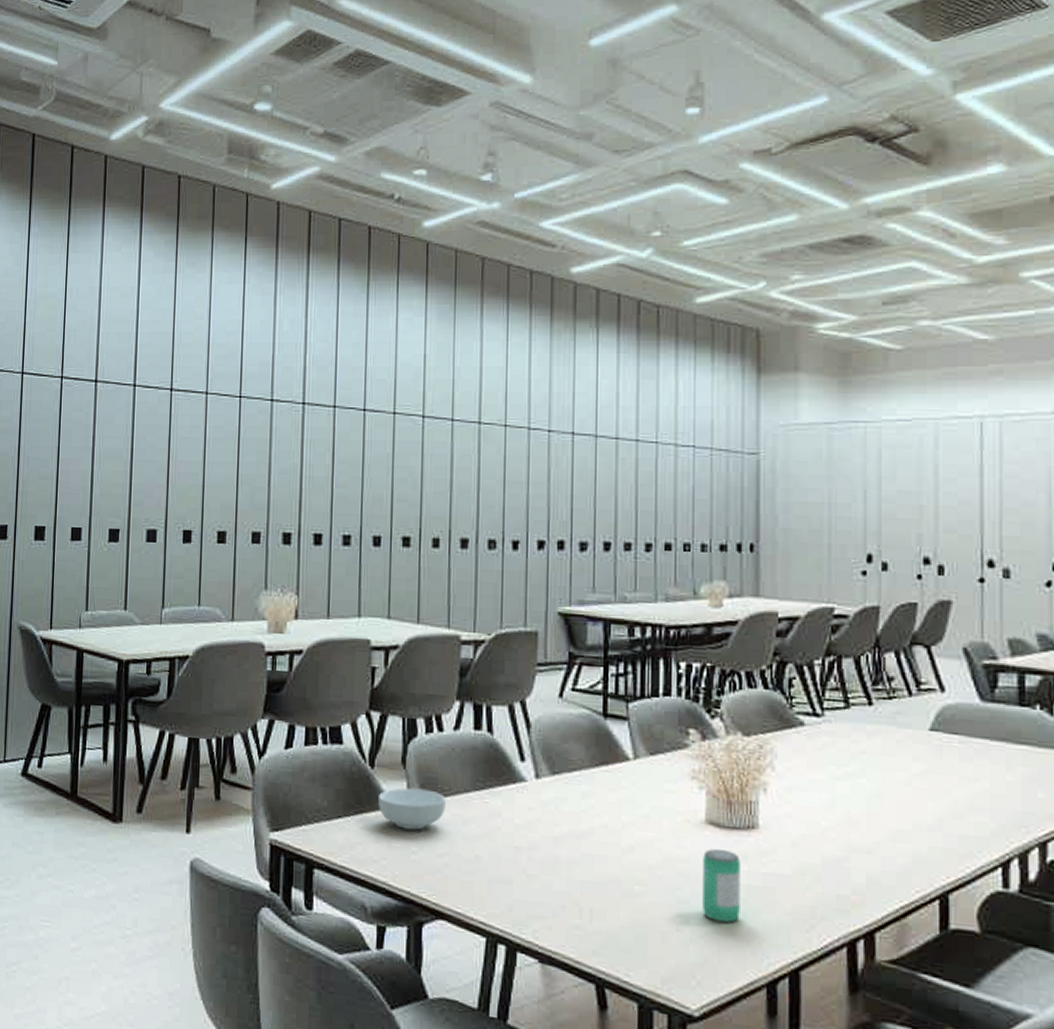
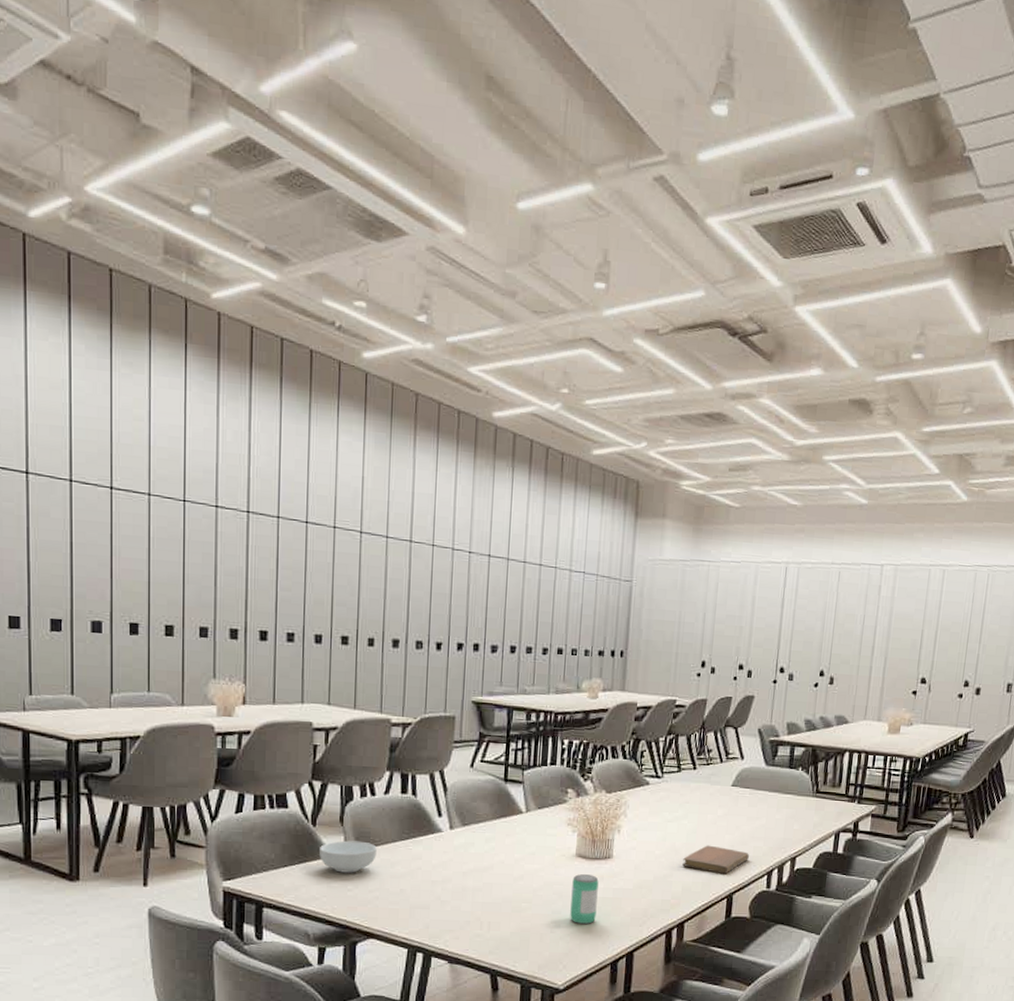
notebook: none [864,816,968,863] -> present [682,845,749,875]

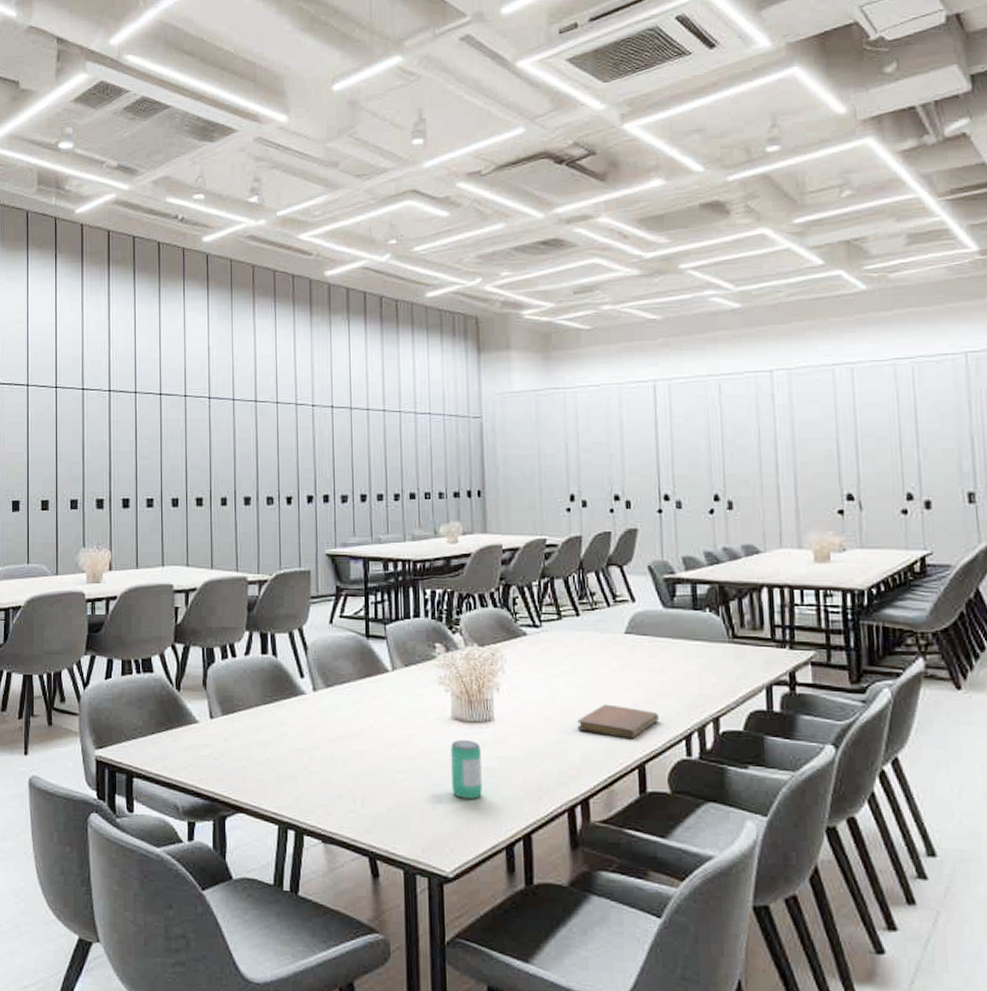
cereal bowl: present [320,840,377,873] -> none [185,705,241,740]

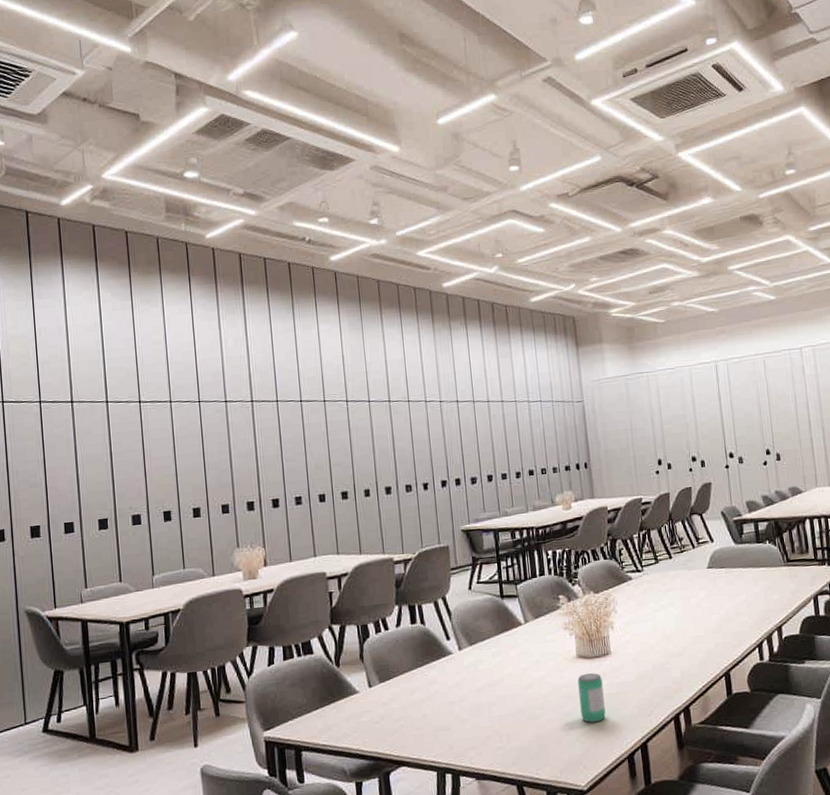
notebook: present [577,704,659,740] -> none [676,627,737,654]

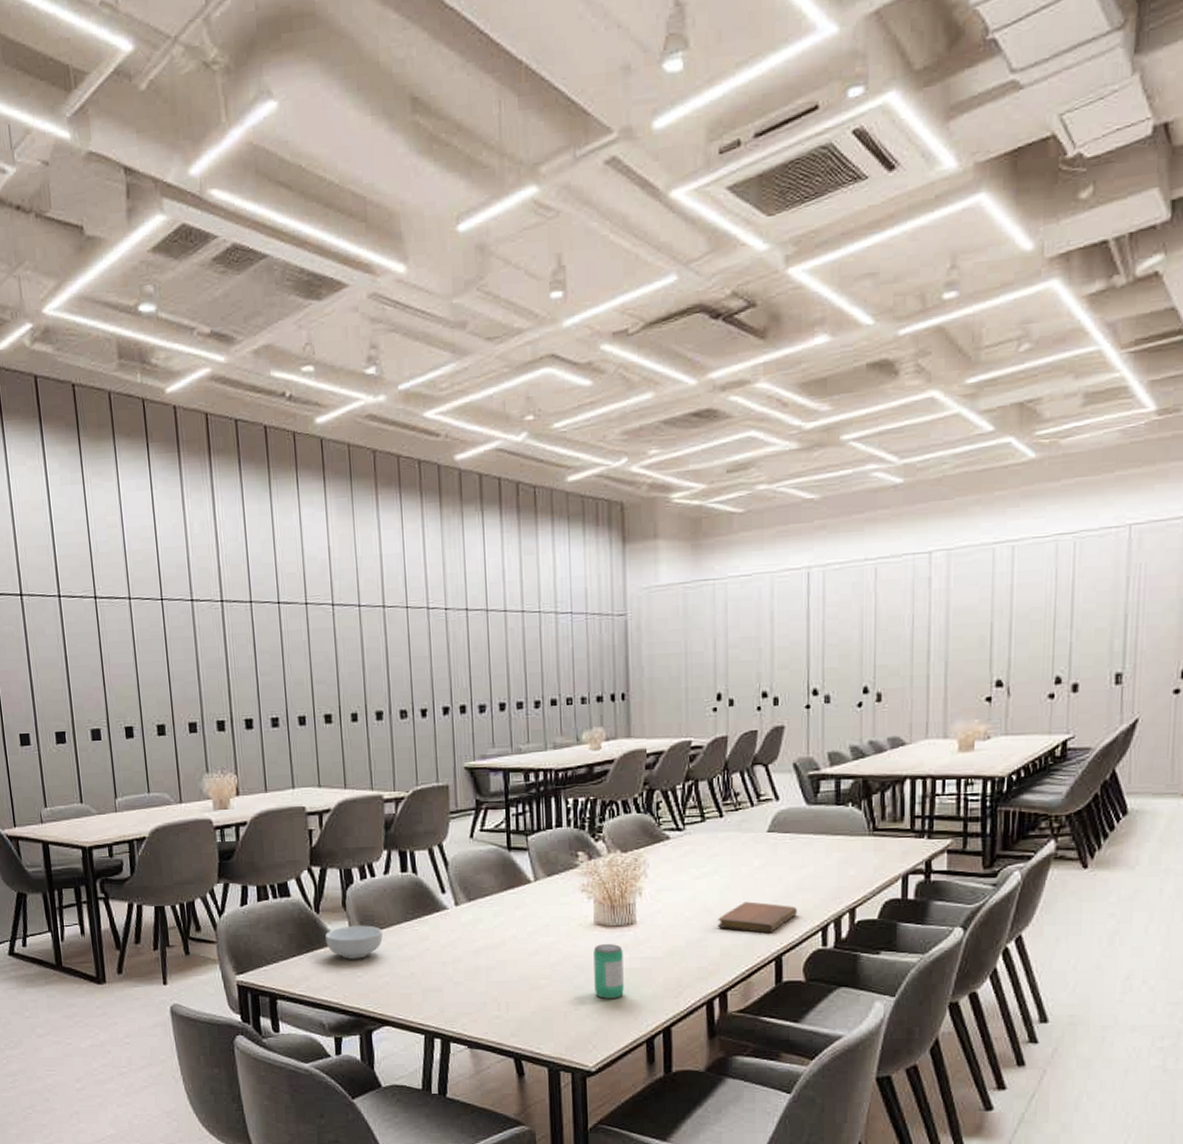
cereal bowl: none [345,674,397,707] -> present [325,925,383,959]
notebook: none [676,627,737,654] -> present [718,901,797,934]

